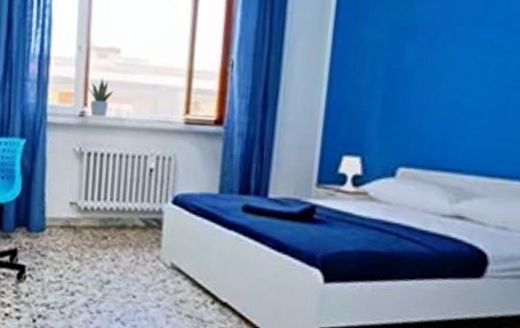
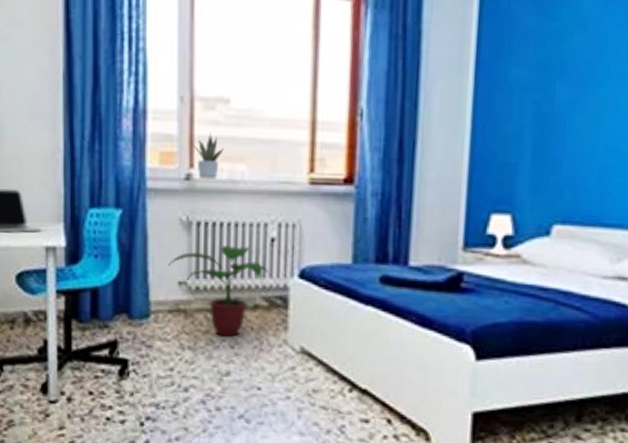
potted plant: none [62,173,147,251] -> present [168,246,269,337]

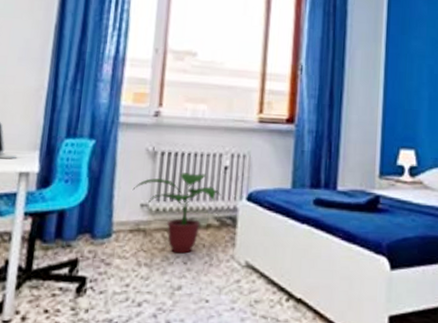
potted plant: present [191,133,224,180] -> none [162,78,189,117]

